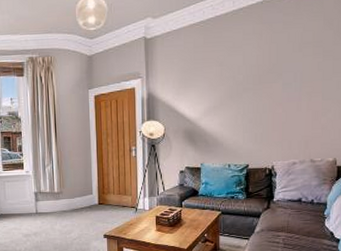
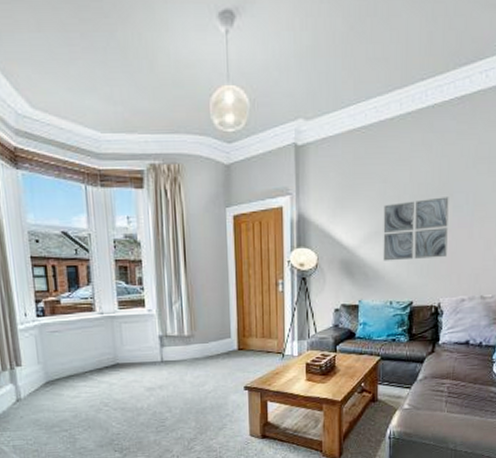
wall art: none [221,76,279,131] -> present [383,197,449,261]

